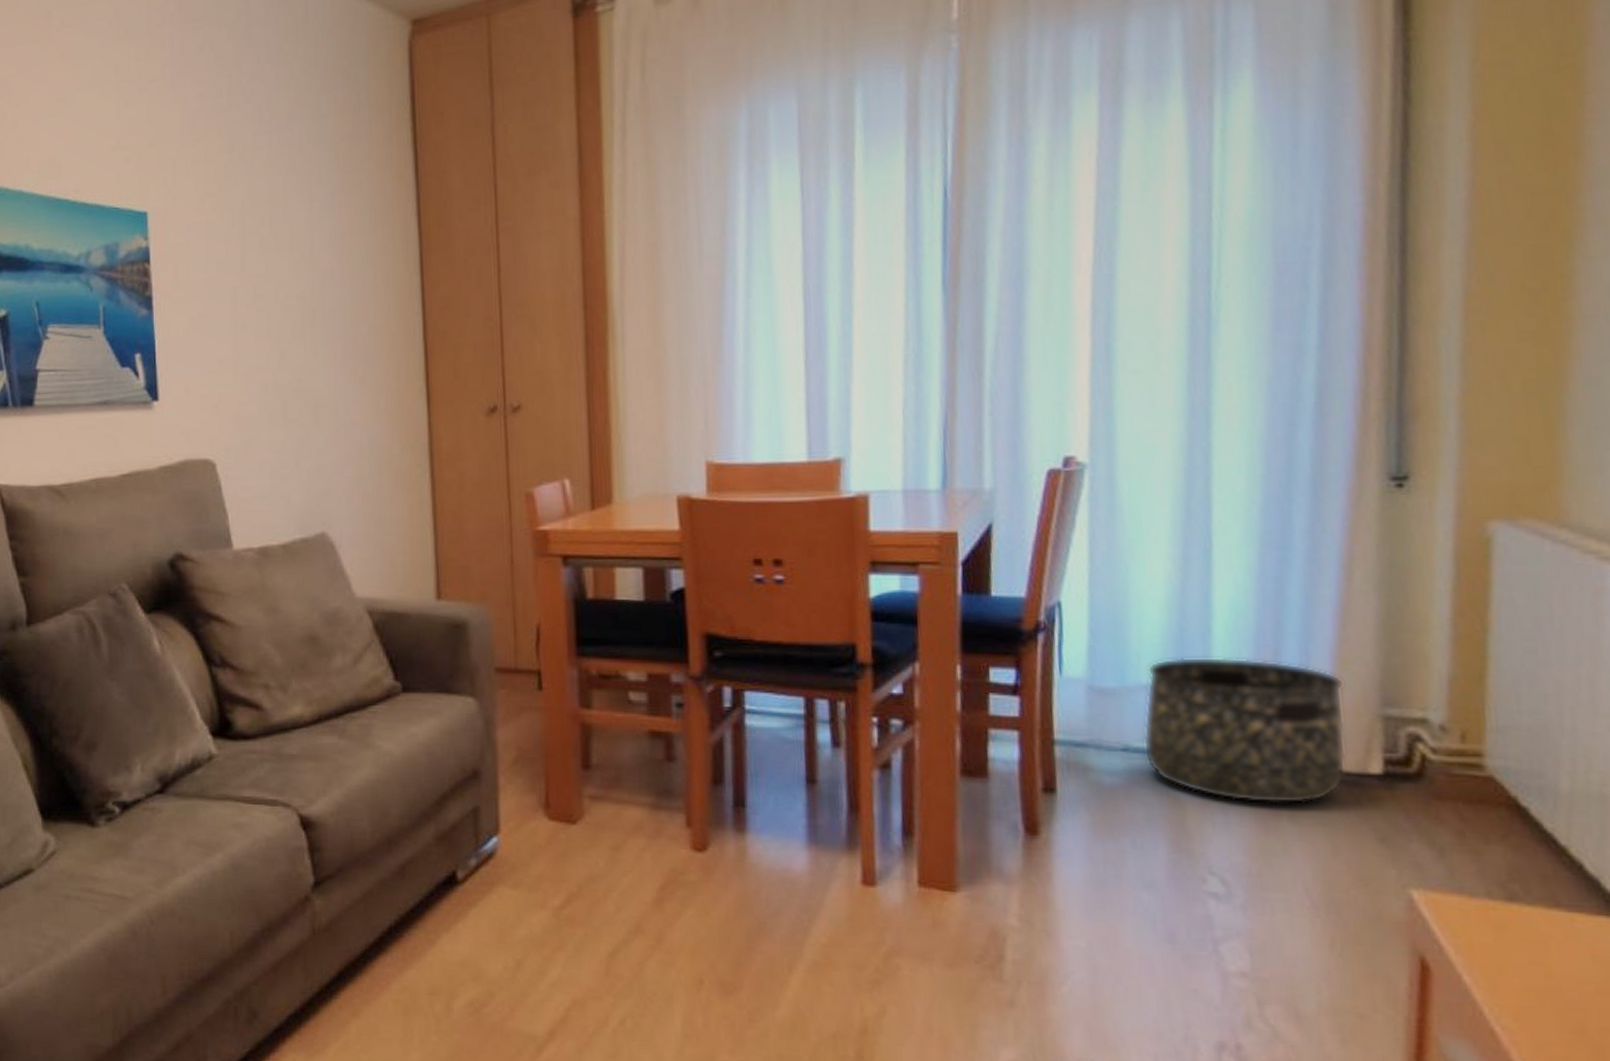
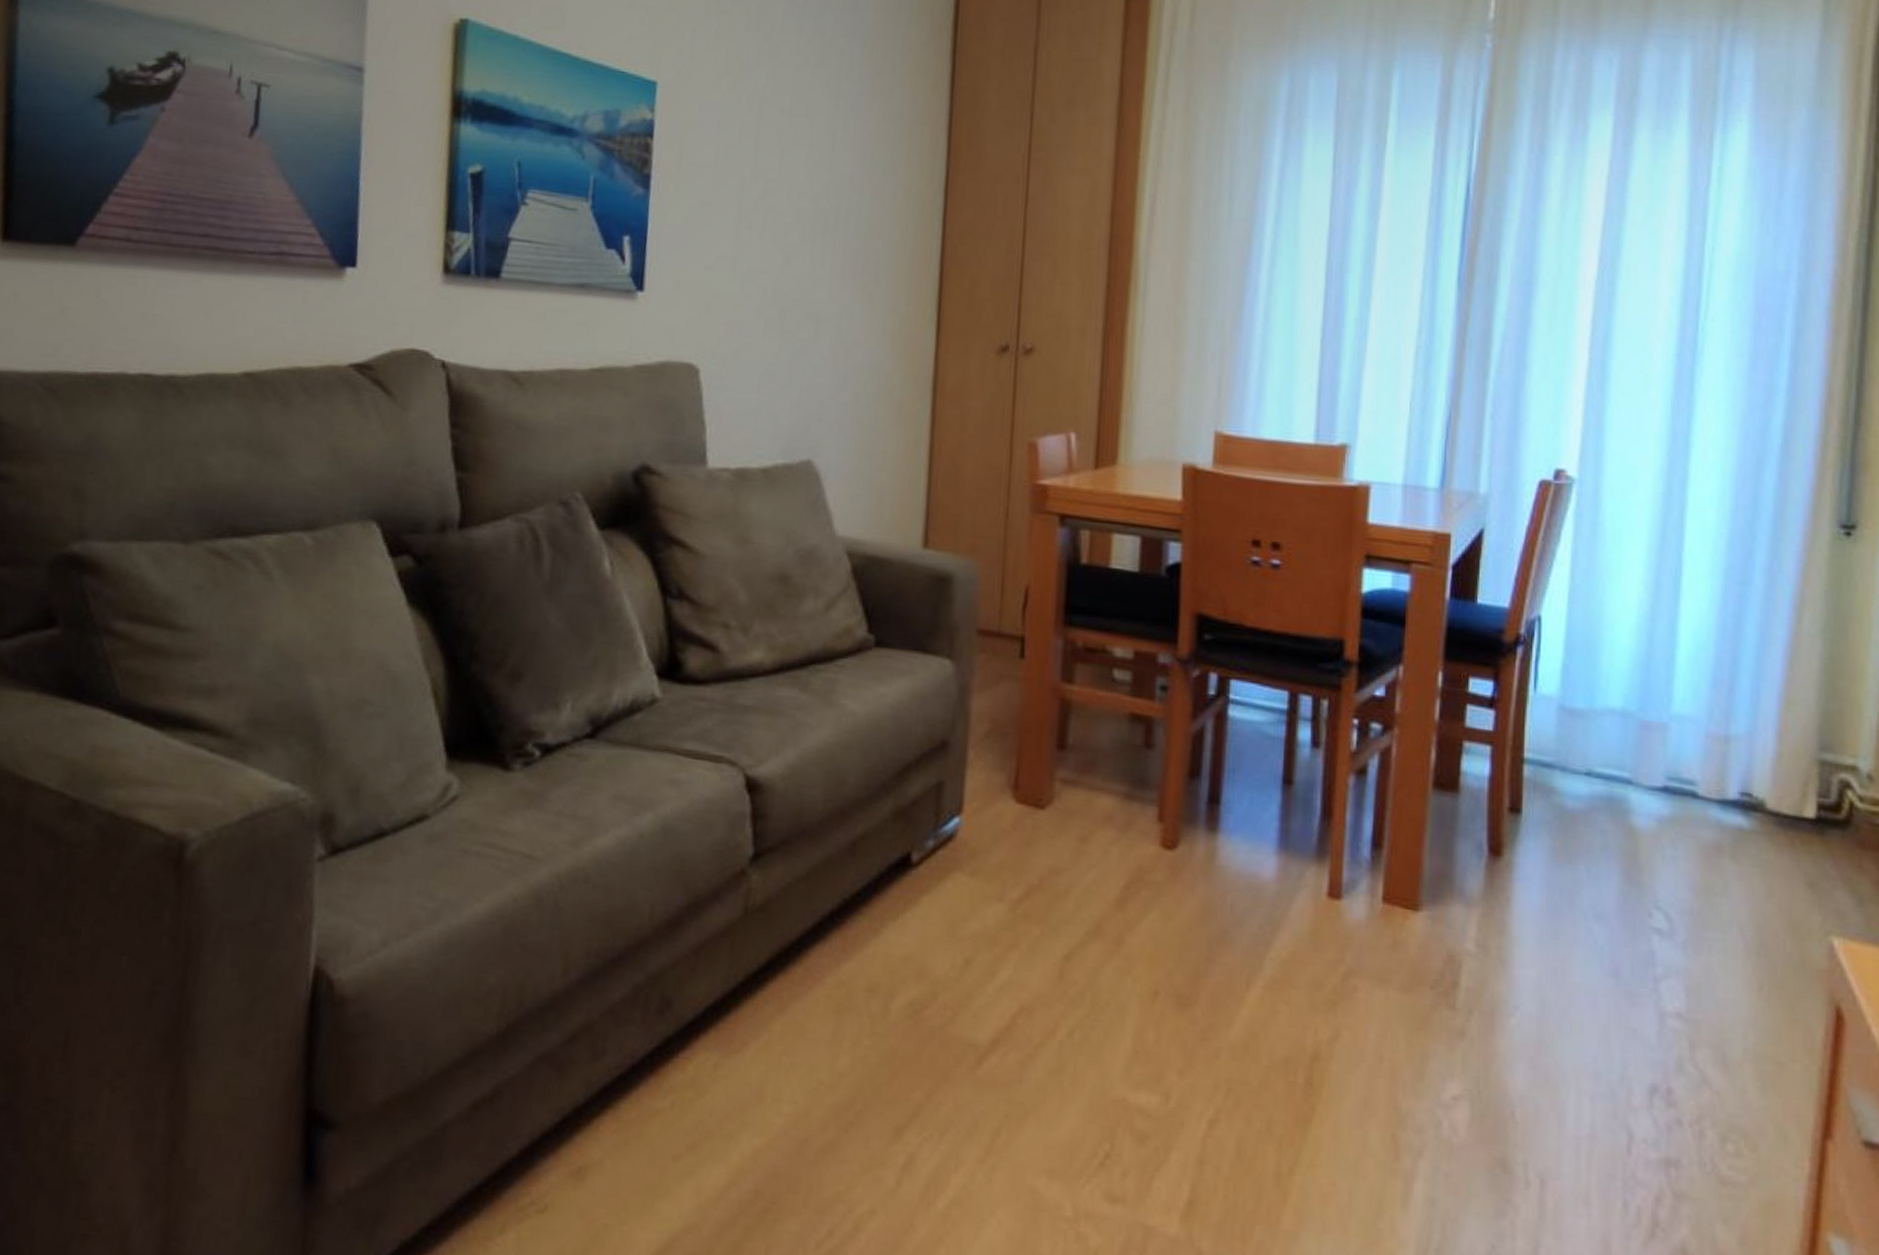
basket: present [1142,656,1347,804] -> none [1605,683,1787,843]

